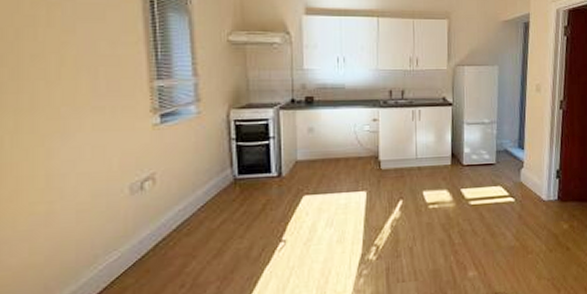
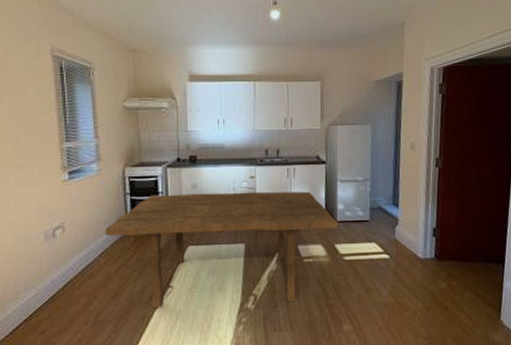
dining table: none [206,134,464,266] -> present [105,191,338,309]

